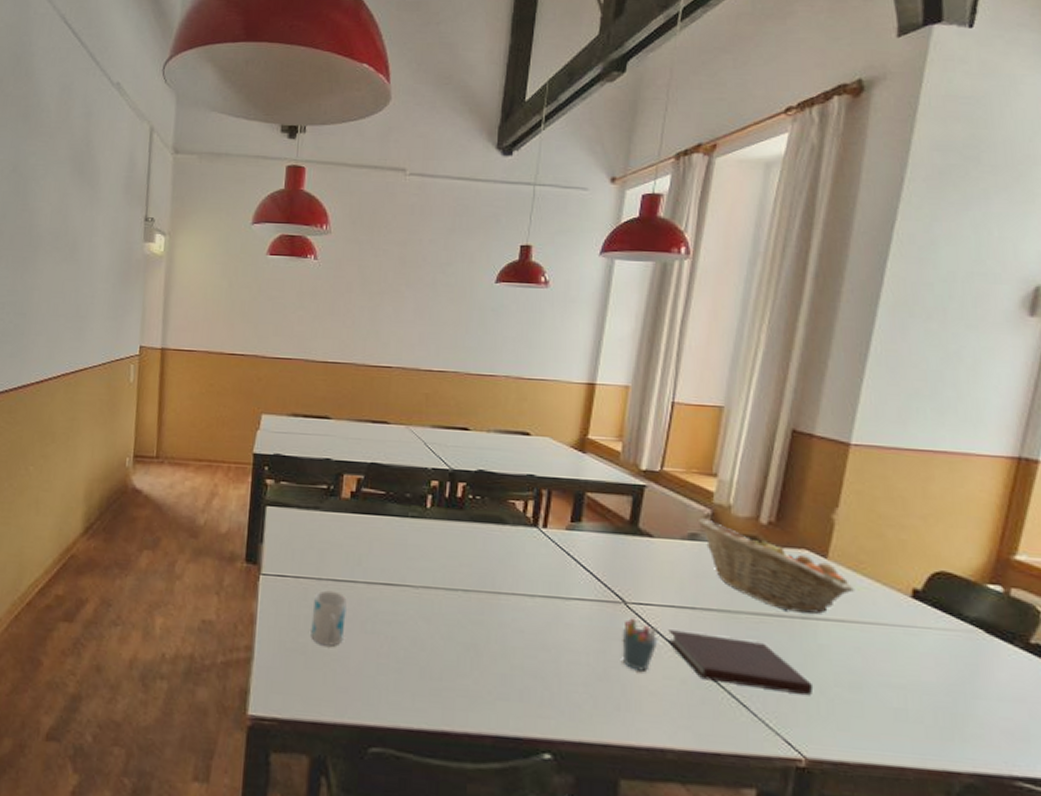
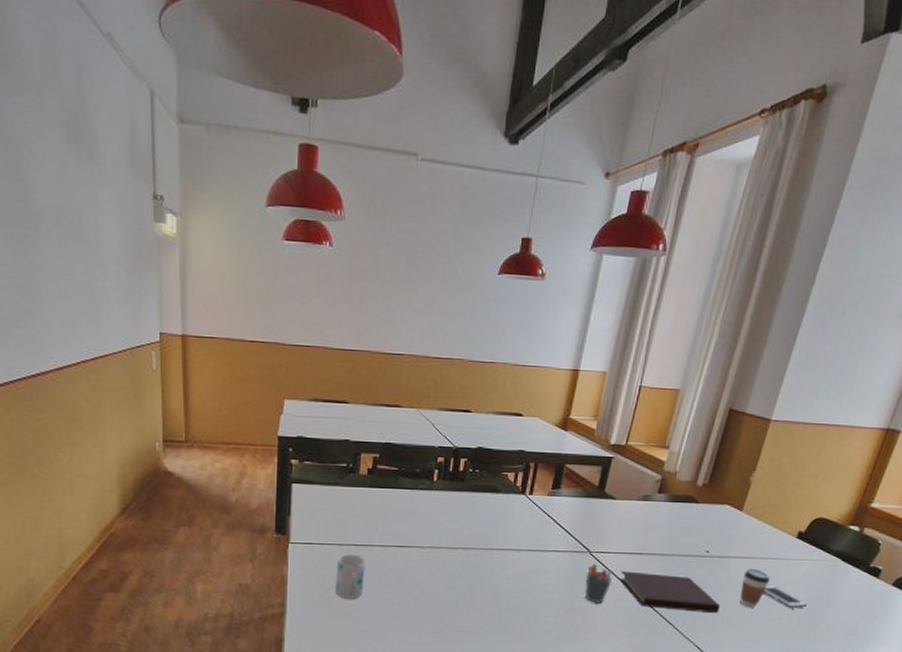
fruit basket: present [697,518,855,614] -> none [650,483,759,554]
coffee cup: none [840,637,881,692] -> present [739,569,770,608]
cell phone: none [874,659,942,697] -> present [764,584,807,608]

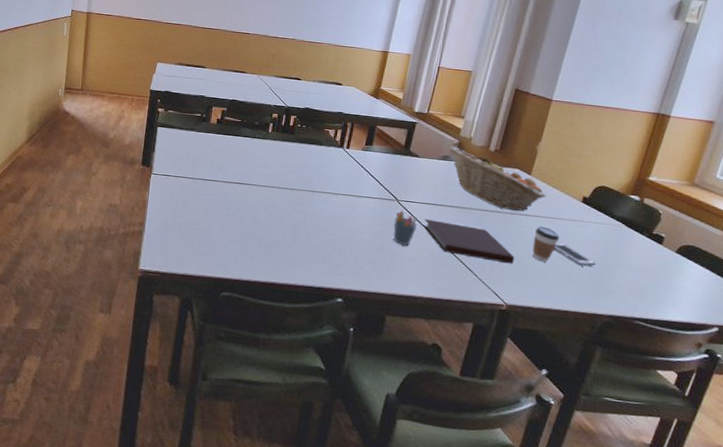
mug: present [335,554,365,599] -> none [185,186,211,224]
fruit basket: none [650,483,759,554] -> present [449,146,547,211]

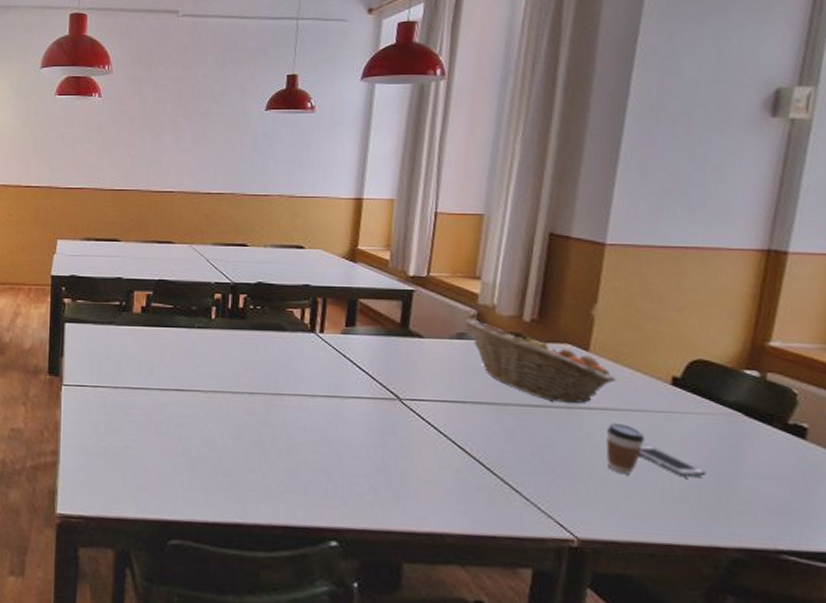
pen holder: present [393,210,418,247] -> none [398,413,433,464]
notebook: present [423,219,515,264] -> none [441,423,582,481]

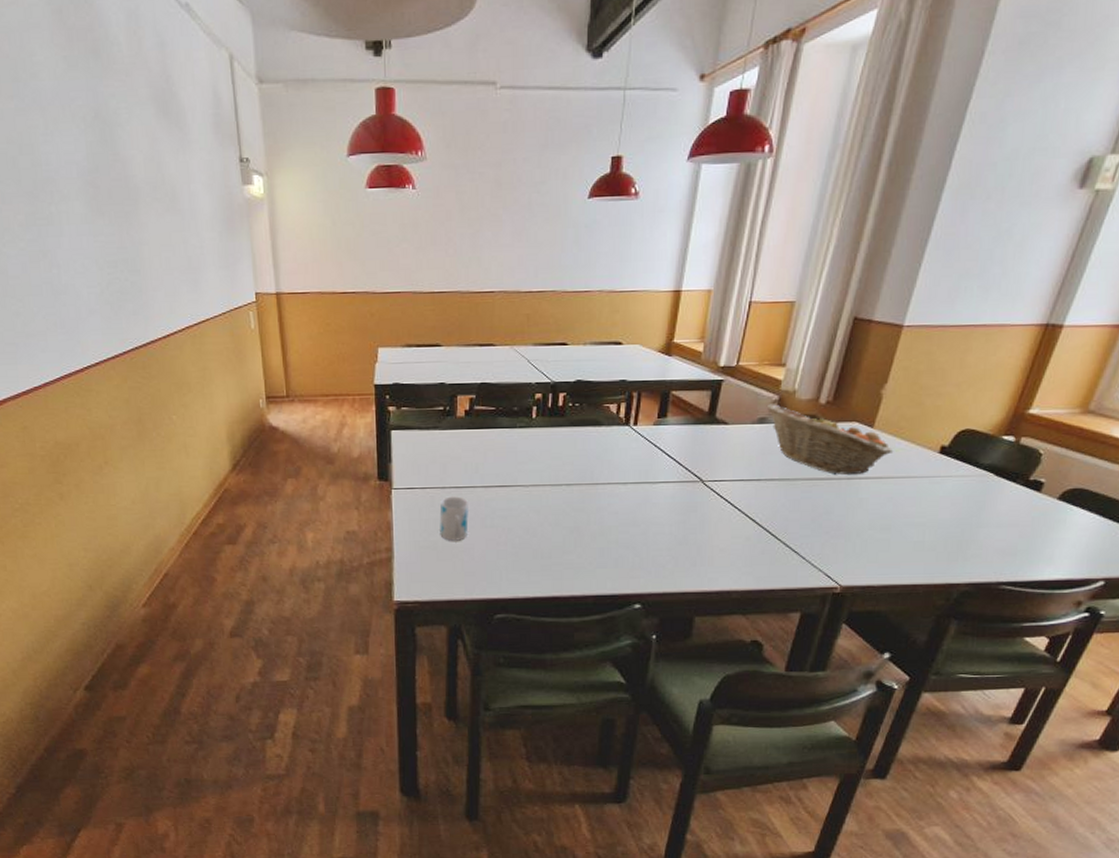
mug: none [111,397,142,448] -> present [439,496,469,541]
coffee cup: present [606,424,645,475] -> none [874,490,909,532]
cell phone: present [639,444,706,477] -> none [902,505,954,529]

